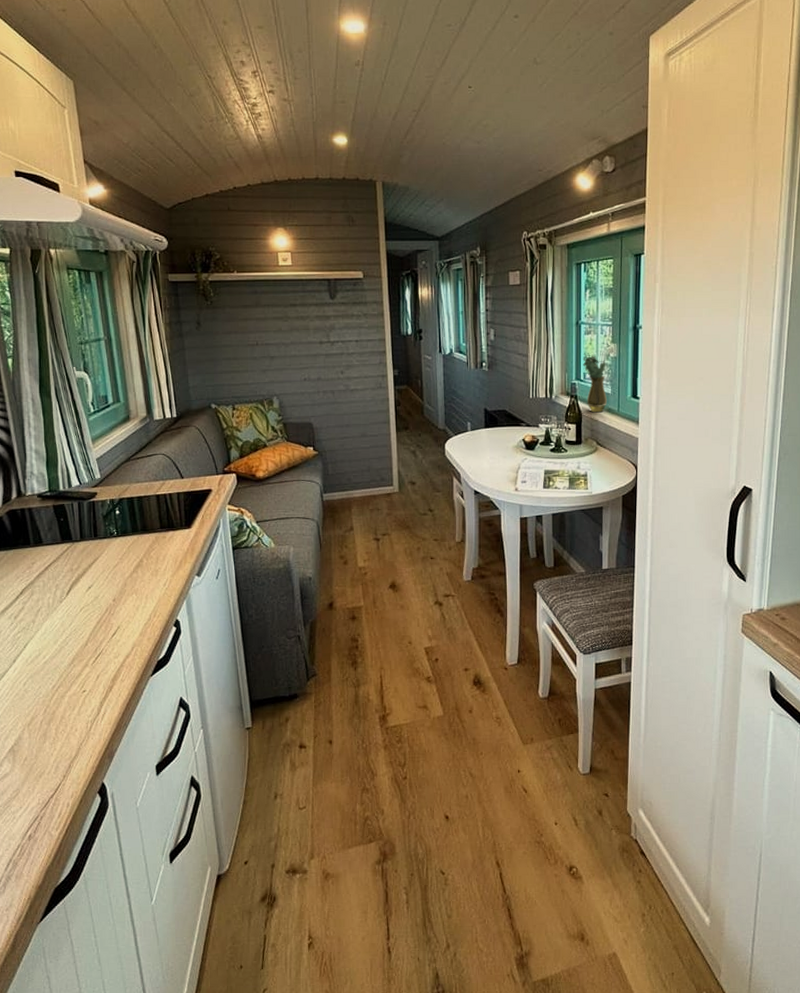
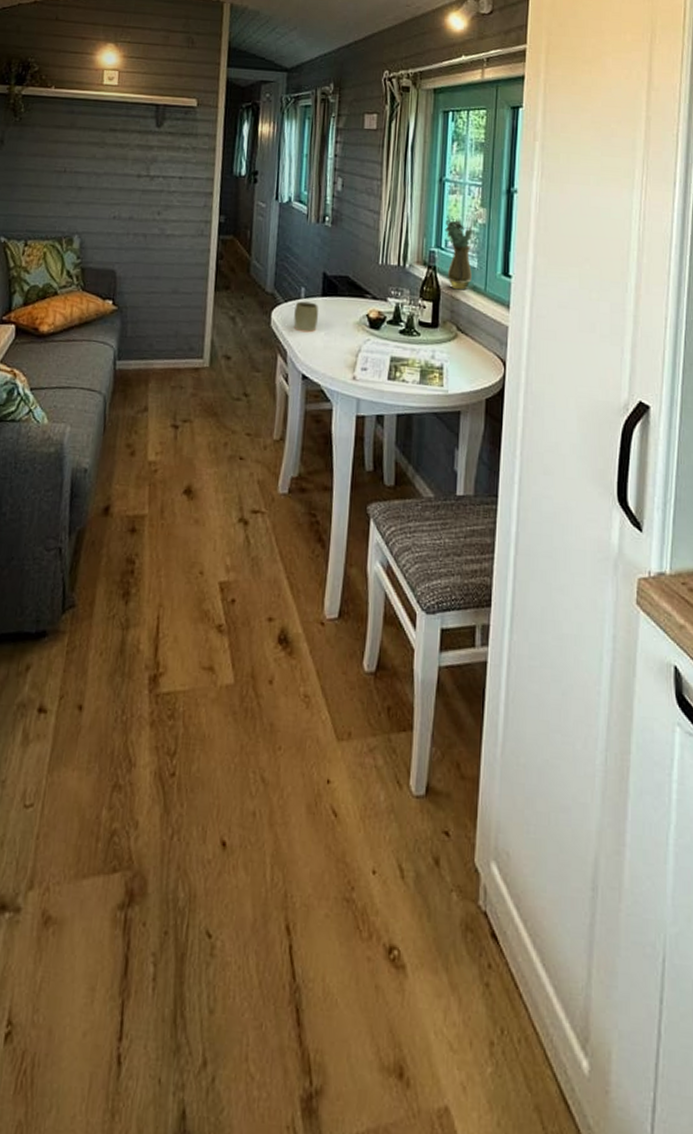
mug: none [464,433,484,458] -> present [293,301,319,333]

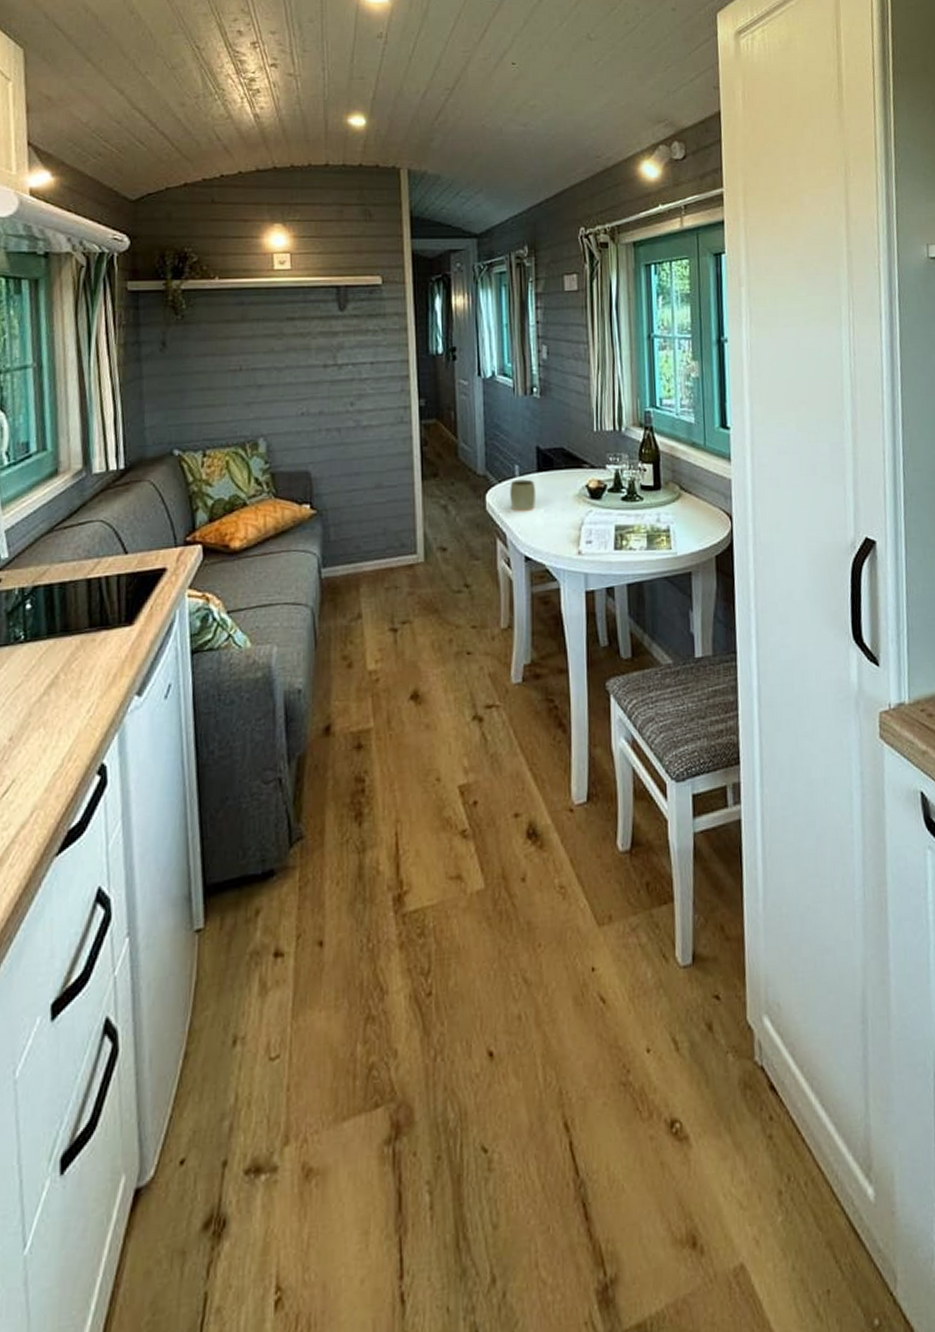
vase: present [445,216,473,290] -> none [658,373,690,448]

